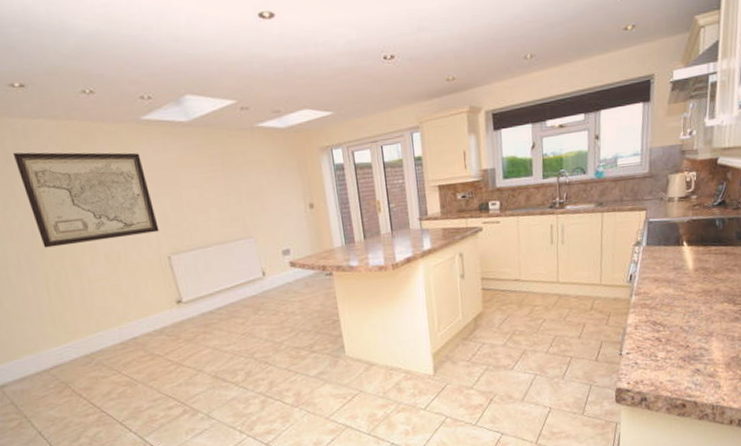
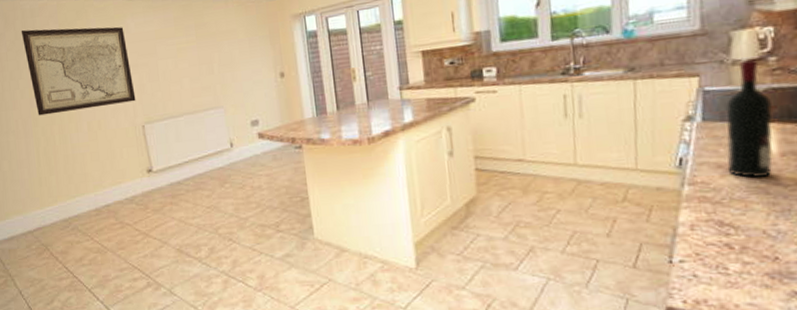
wine bottle: none [661,196,692,288] -> present [726,58,773,178]

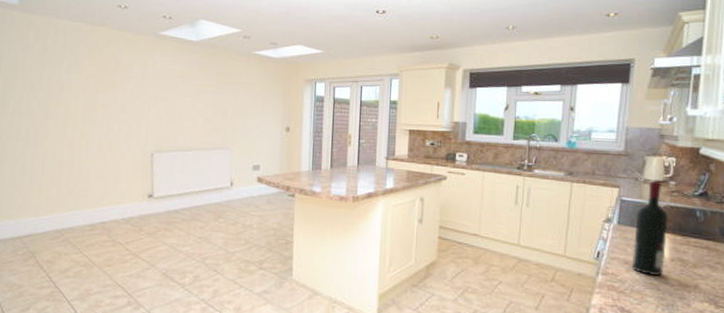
wall art: present [21,27,136,116] -> none [50,45,151,130]

